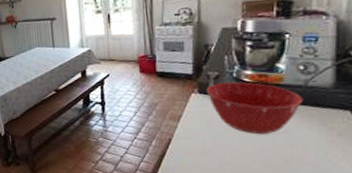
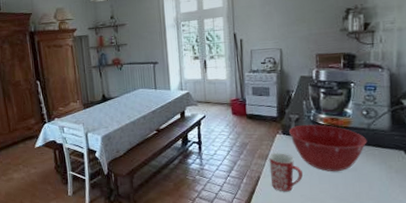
mug: none [182,113,222,156] -> present [268,152,303,192]

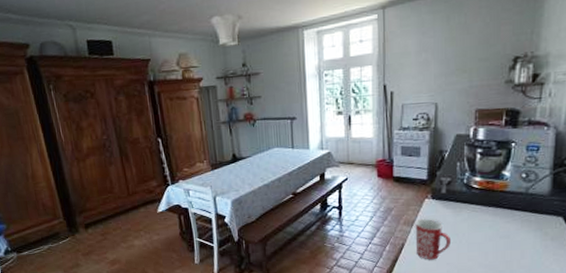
mixing bowl: present [289,124,367,172] -> none [439,188,524,240]

